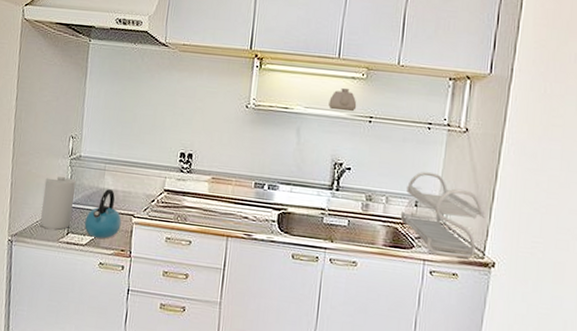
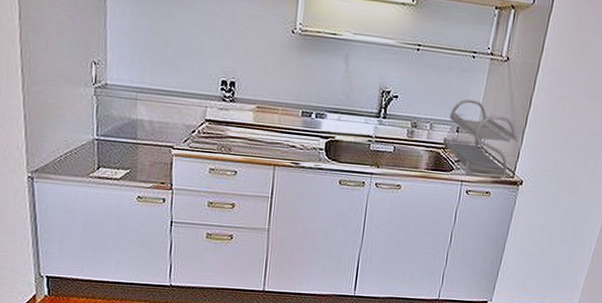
paper towel holder: present [40,176,76,230] -> none [64,107,103,165]
kettle: present [84,189,122,239] -> none [117,120,160,173]
teapot: present [329,87,357,112] -> none [378,14,406,39]

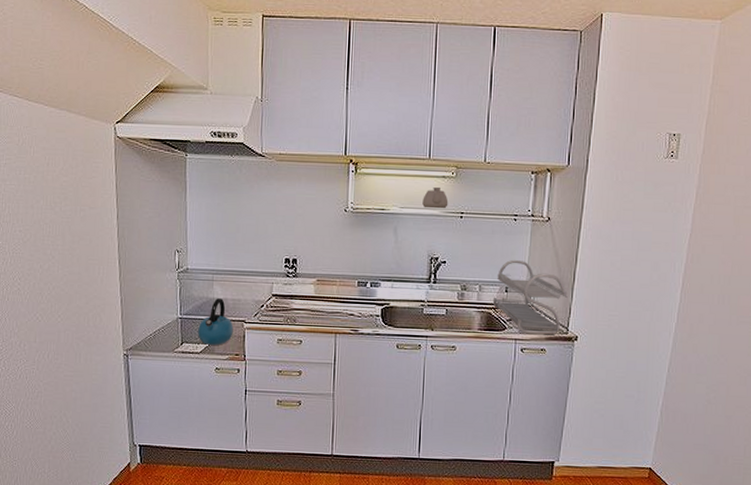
kettle: none [117,120,160,173] -> present [198,298,234,346]
teapot: none [378,14,406,39] -> present [422,186,449,209]

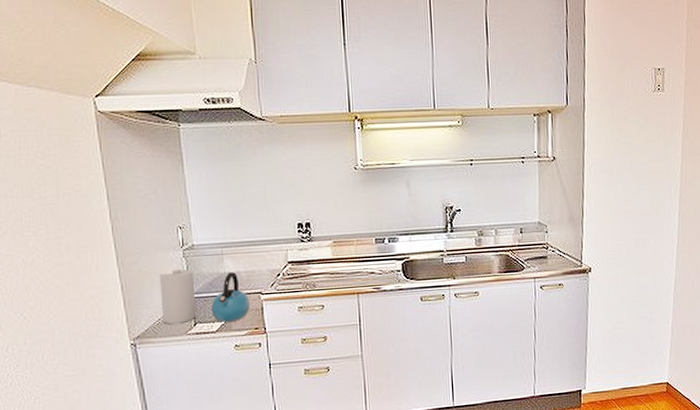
paper towel holder: none [153,290,185,342] -> present [159,269,197,325]
teapot: present [422,186,449,209] -> none [432,136,457,159]
dish rack: present [492,259,568,335] -> none [509,200,578,272]

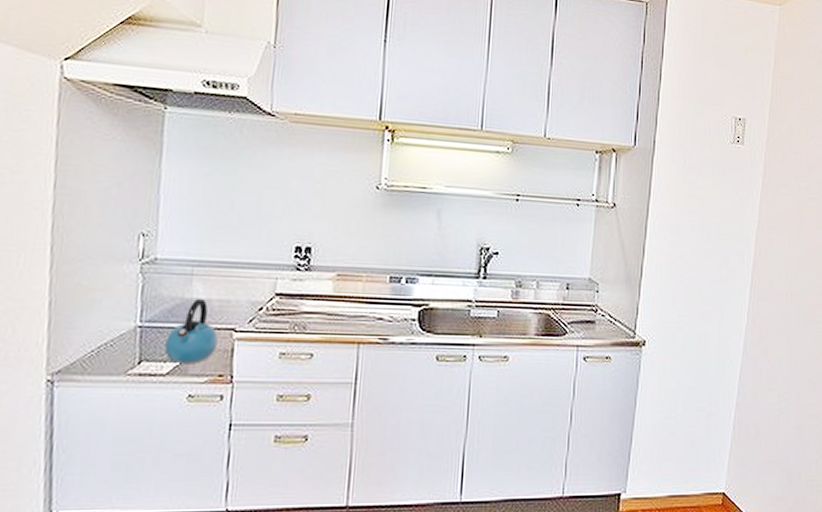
paper towel holder: present [159,269,197,325] -> none [97,288,150,360]

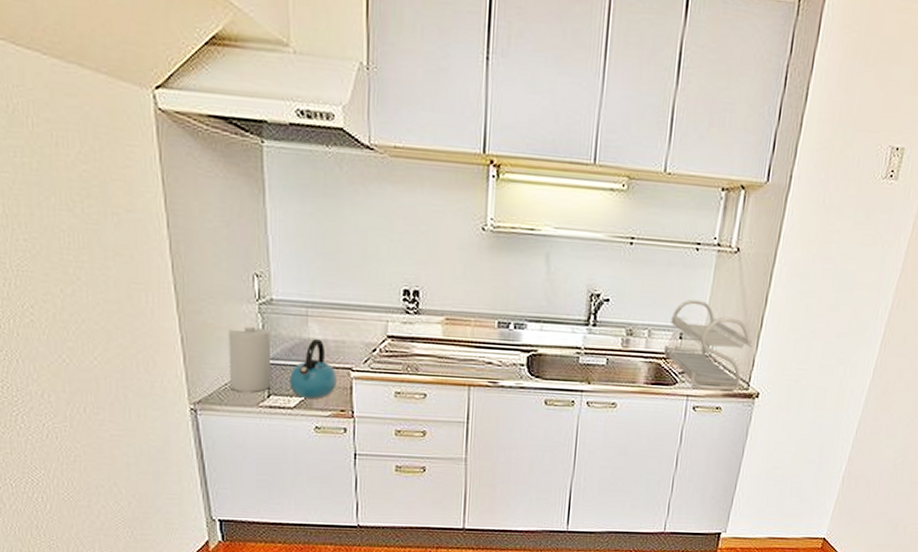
paper towel holder: none [97,288,150,360] -> present [228,327,272,393]
dish rack: none [552,251,635,340] -> present [663,299,753,391]

